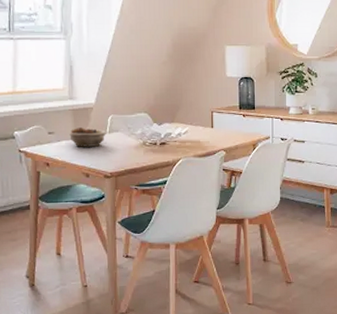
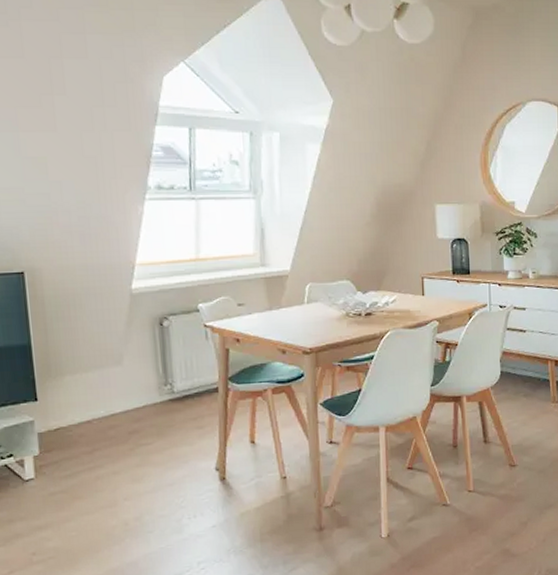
succulent planter: present [69,127,106,147] -> none [262,298,304,320]

